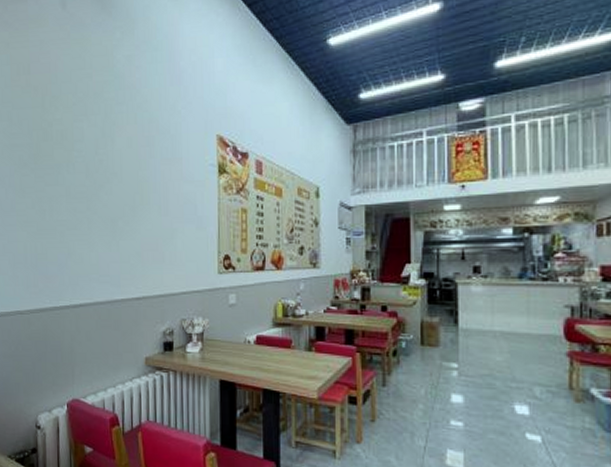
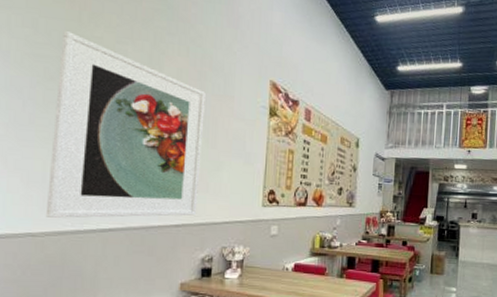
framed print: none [29,118,156,296] -> present [45,31,206,218]

